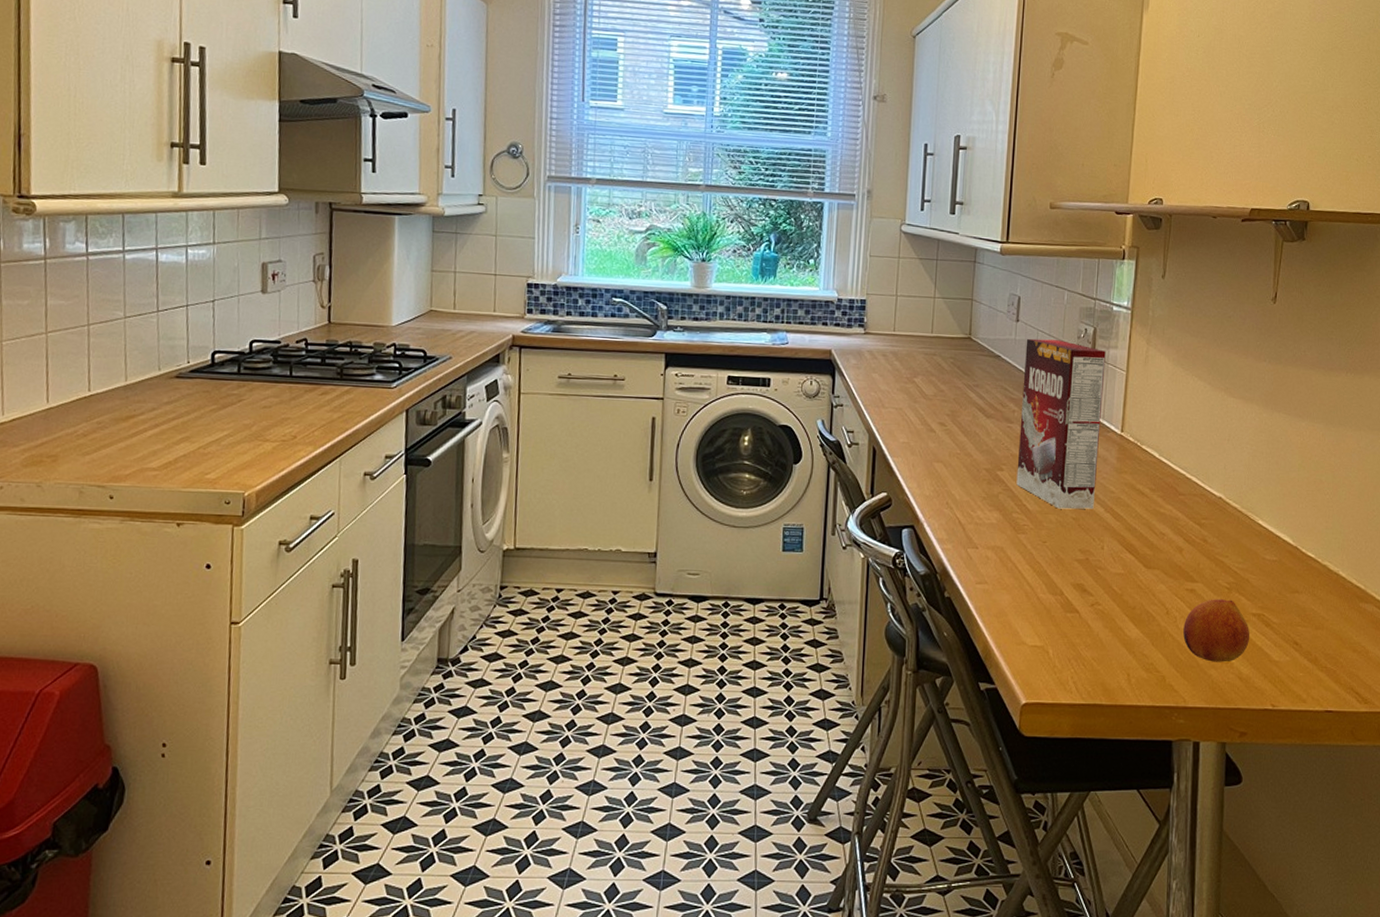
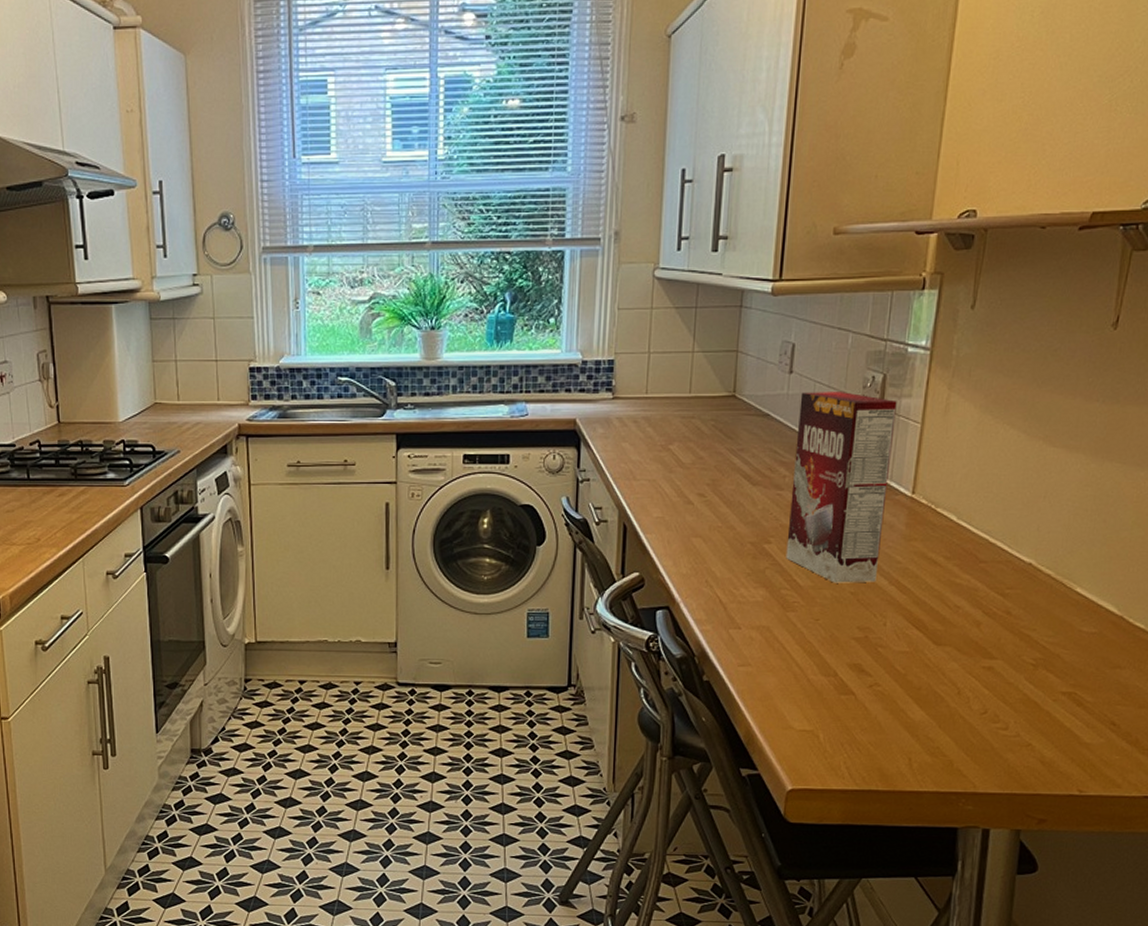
fruit: present [1183,599,1250,663] -> none [976,677,1058,745]

